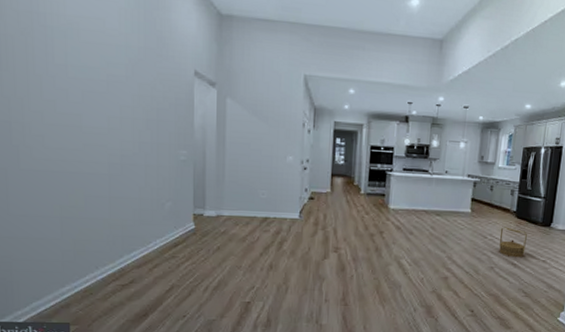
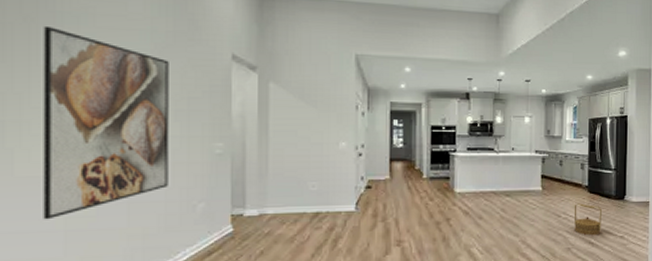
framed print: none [37,38,142,207] -> present [43,25,169,220]

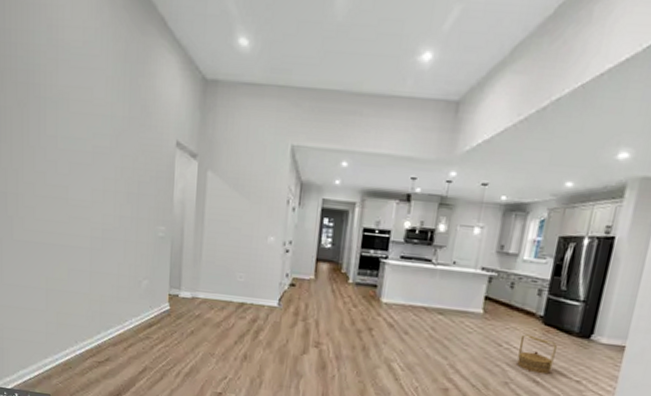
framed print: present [43,25,169,220] -> none [32,110,124,278]

